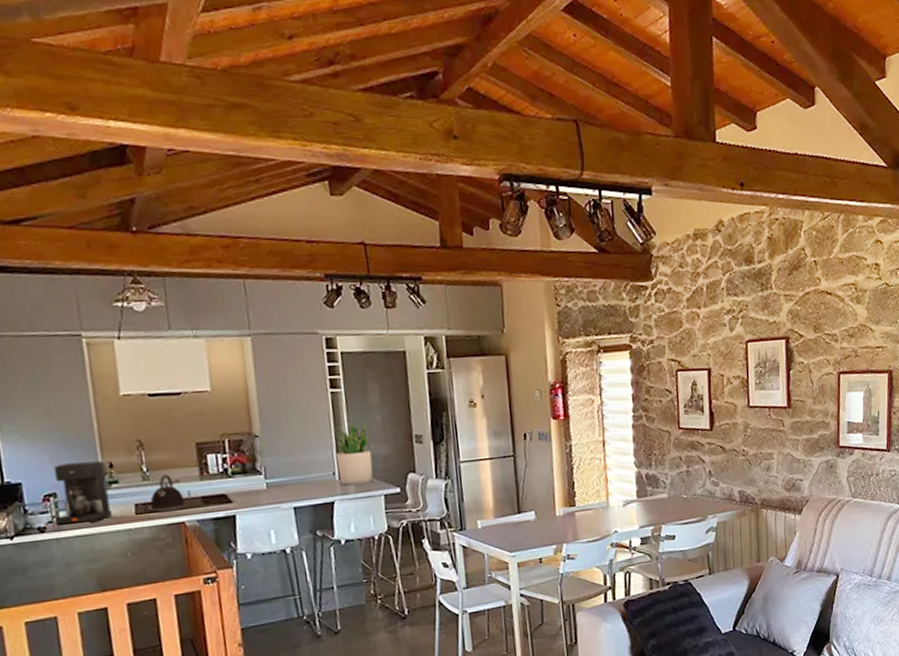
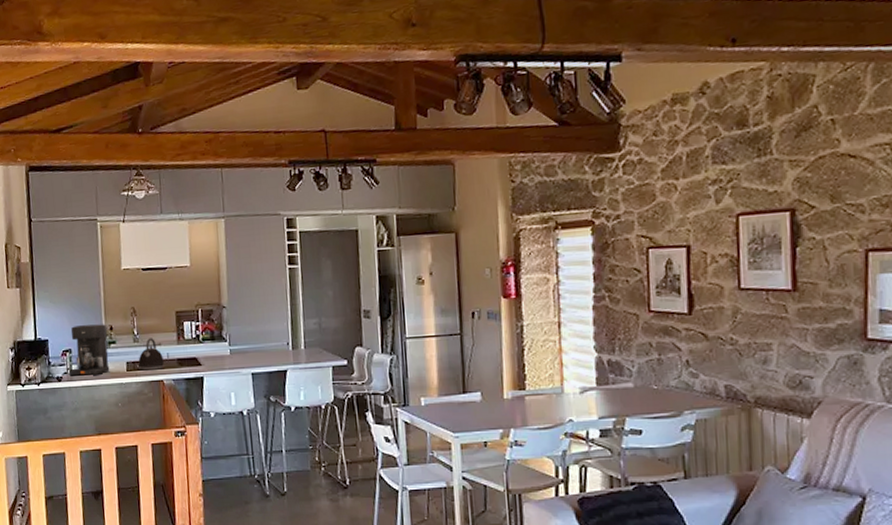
planter: present [335,419,373,487] -> none [290,294,323,357]

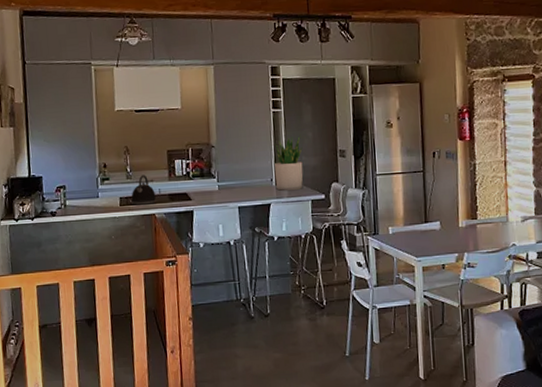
coffee maker: present [69,324,110,376] -> none [63,162,104,211]
planter: none [290,294,323,357] -> present [274,135,304,192]

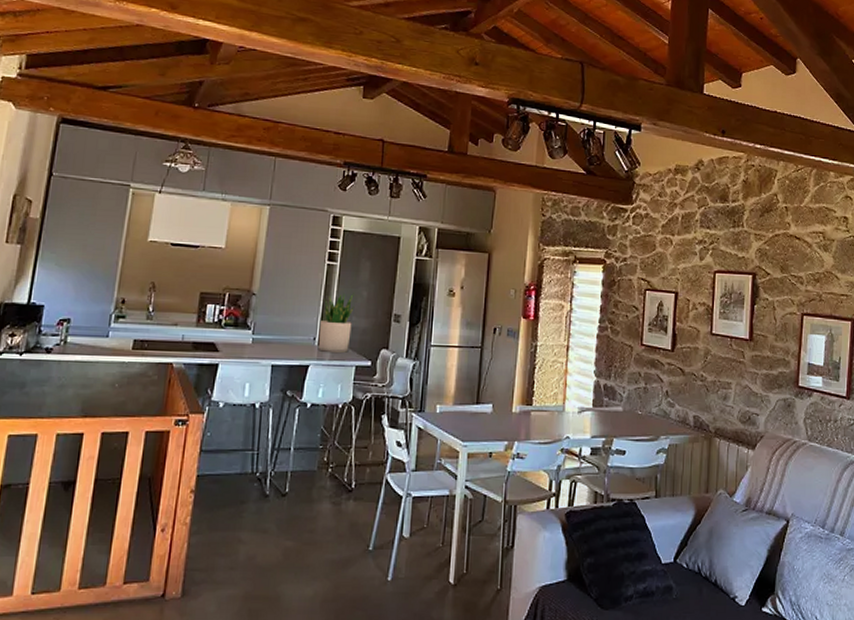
kettle: present [130,175,157,207] -> none [145,317,178,353]

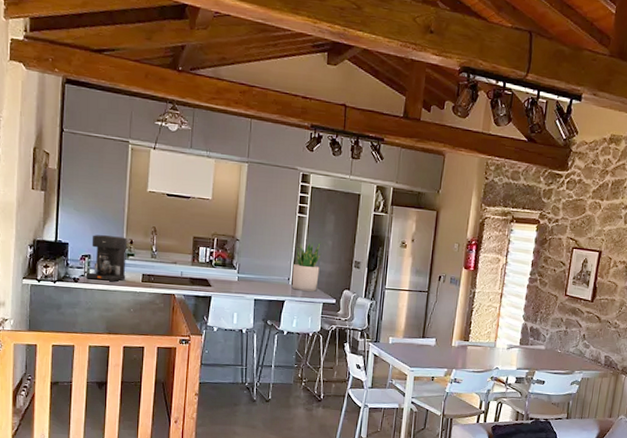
coffee maker: none [62,294,118,351] -> present [86,235,127,282]

